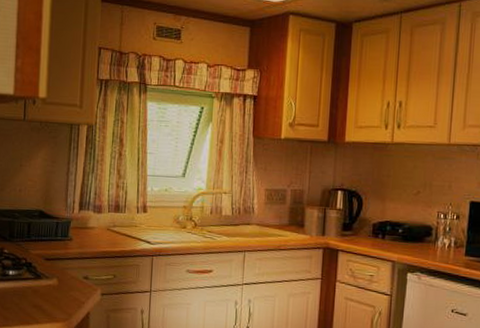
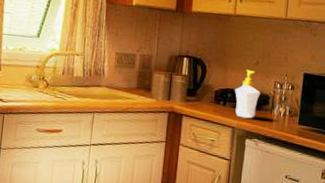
soap bottle: none [394,200,423,252] -> present [235,69,261,119]

